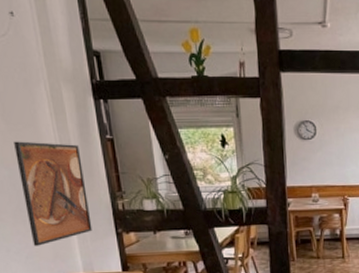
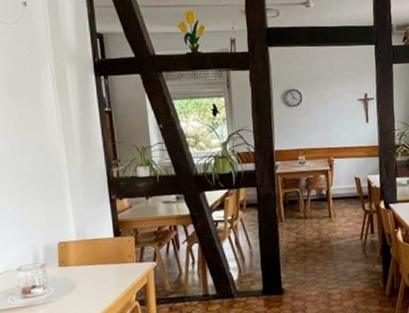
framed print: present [14,141,93,246] -> none [18,116,87,215]

